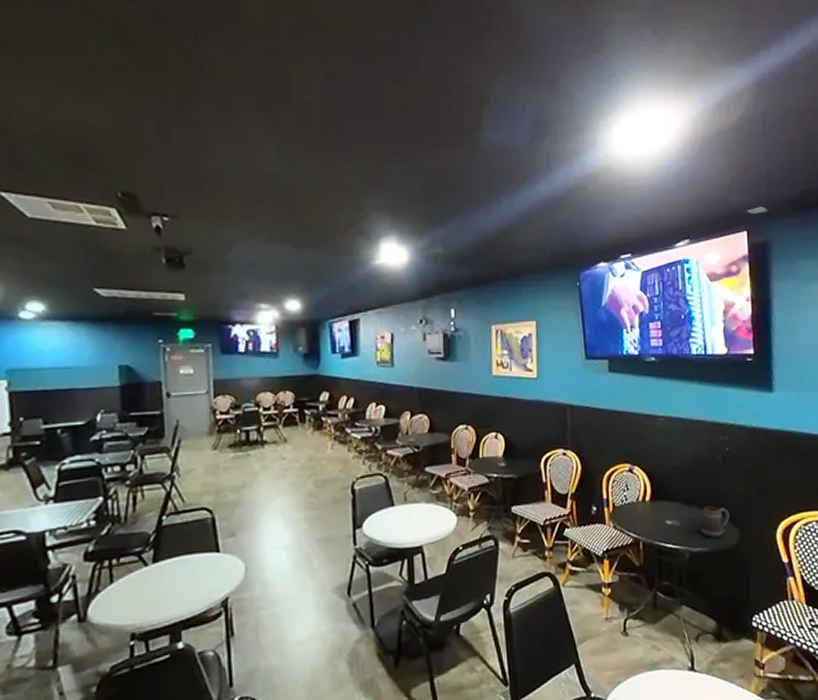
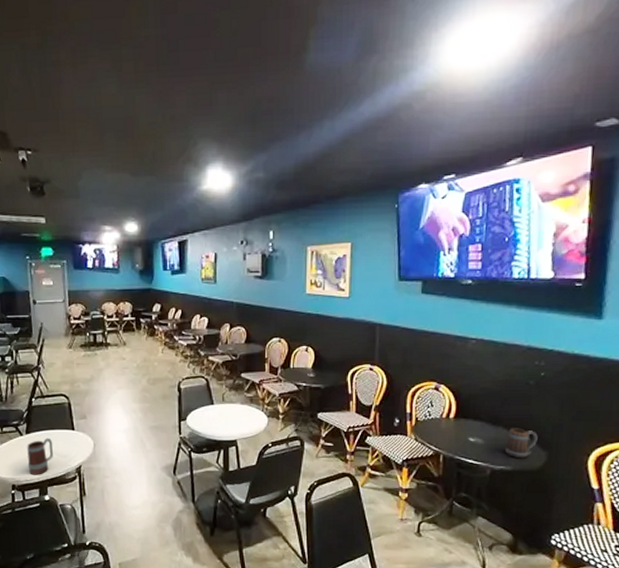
beer mug: none [153,565,190,617] -> present [27,438,53,475]

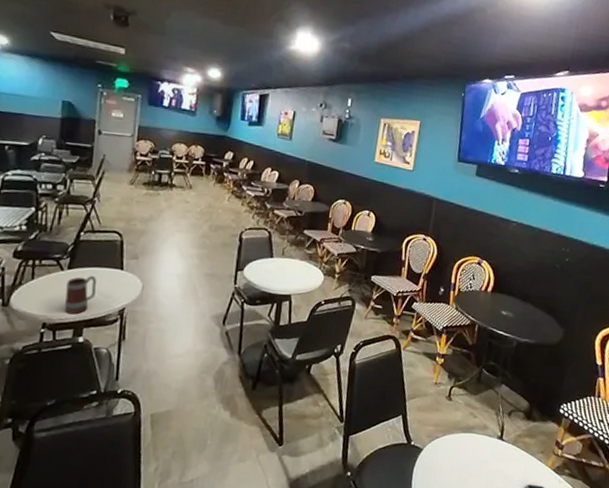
beer mug: present [504,428,538,459] -> none [529,305,558,334]

